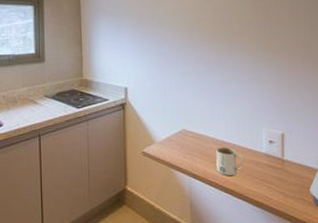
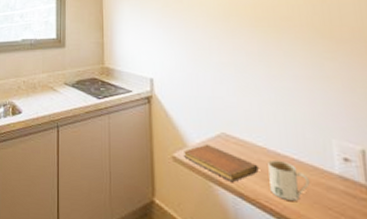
notebook: none [152,140,209,168] -> present [184,145,259,183]

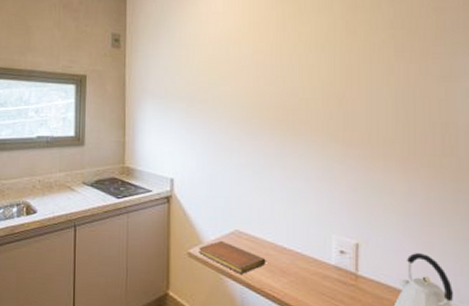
mug: present [268,159,310,201] -> none [275,253,309,289]

